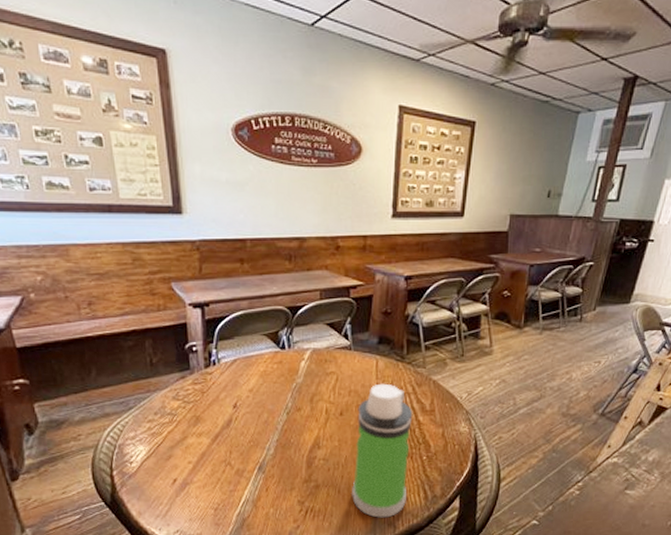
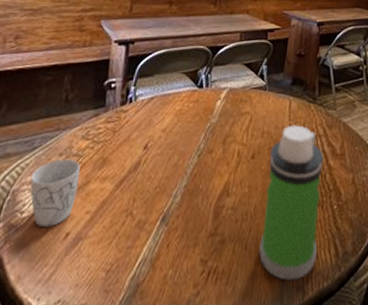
mug: none [132,417,177,474] -> present [30,159,80,227]

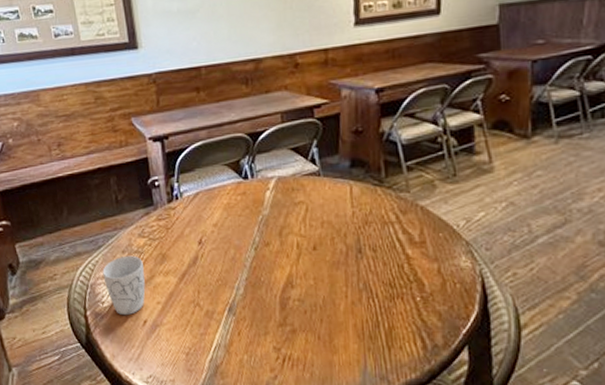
water bottle: present [259,125,324,281] -> none [333,212,400,370]

